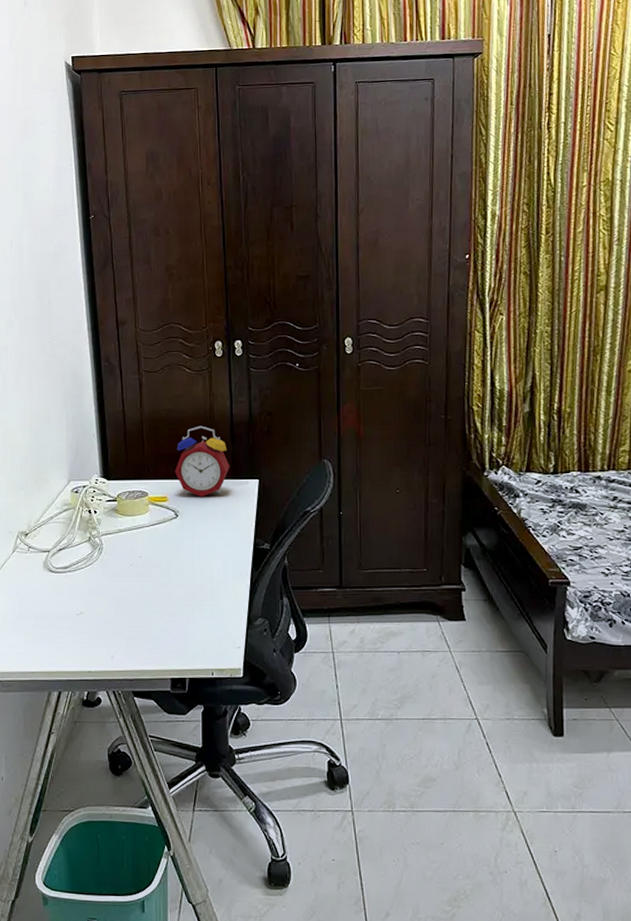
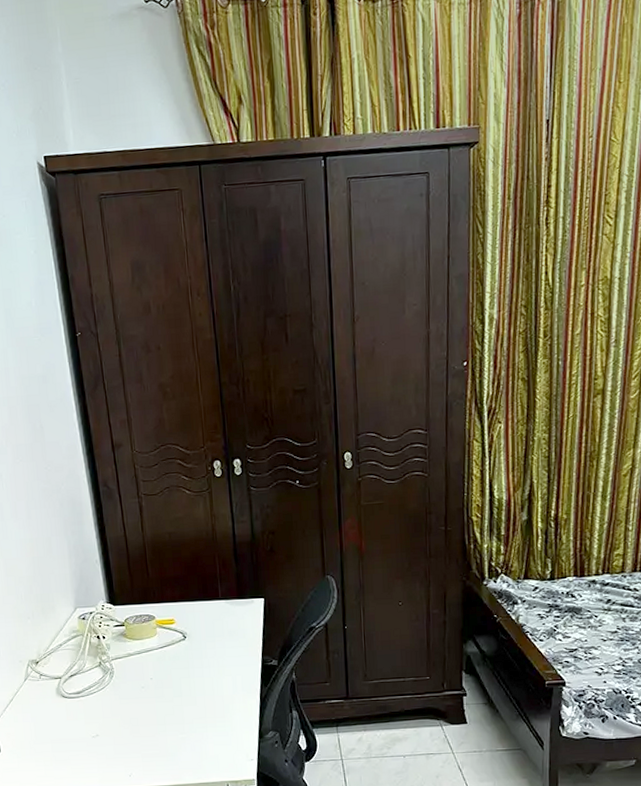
alarm clock: present [175,425,230,497] -> none [181,547,235,618]

